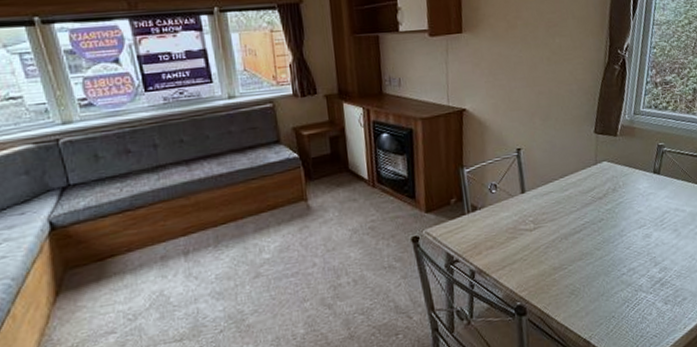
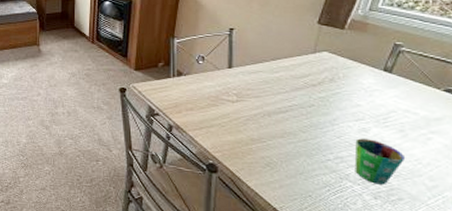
cup: none [642,244,683,289] -> present [354,138,406,185]

